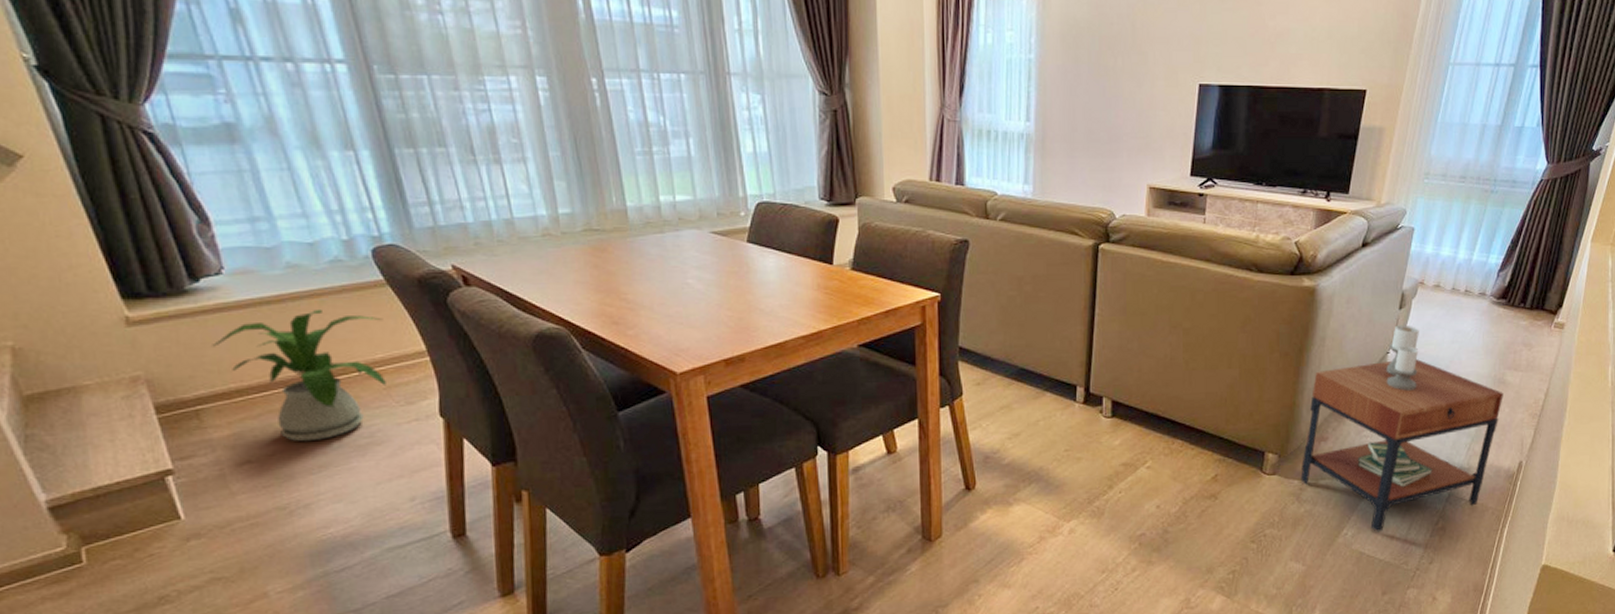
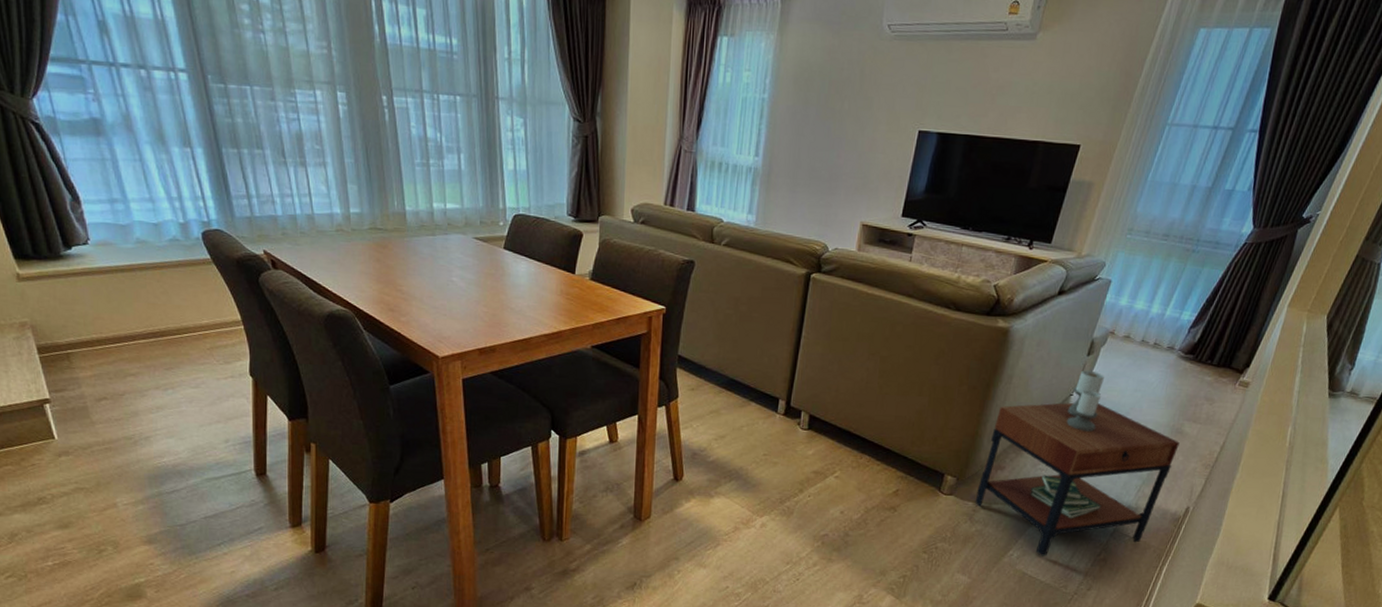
house plant: present [212,308,386,442] -> none [80,278,209,387]

